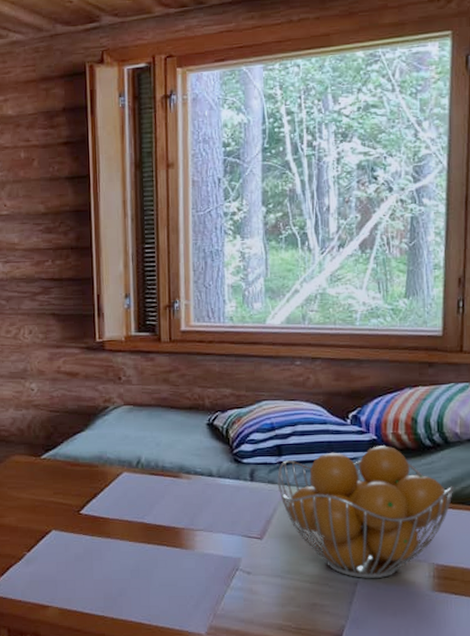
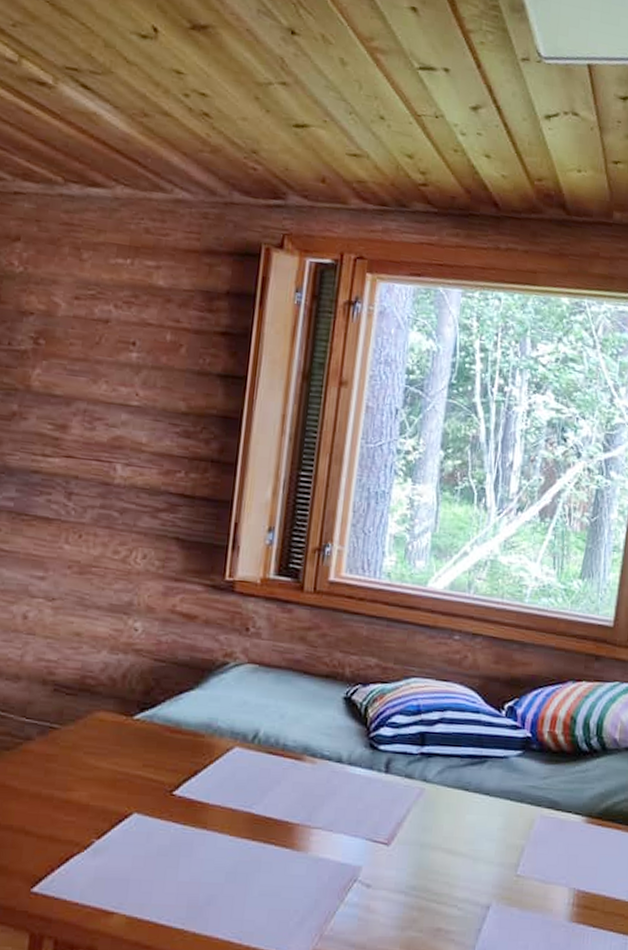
fruit basket: present [277,446,454,579] -> none [415,745,606,903]

